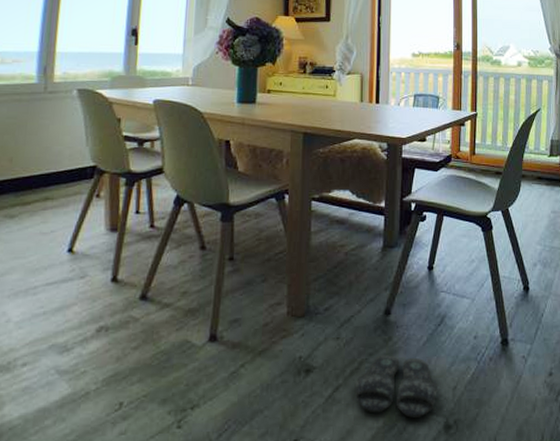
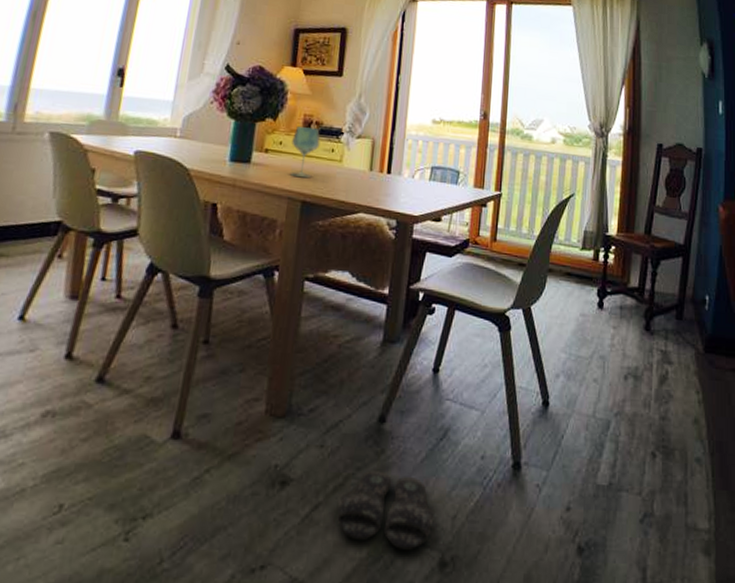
wine glass: none [290,68,315,113] -> present [289,126,321,179]

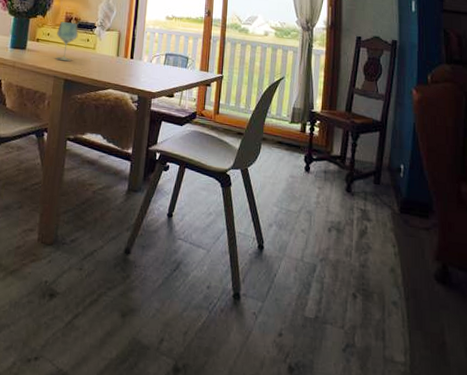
slippers: present [337,470,436,550] -> none [93,291,171,356]

